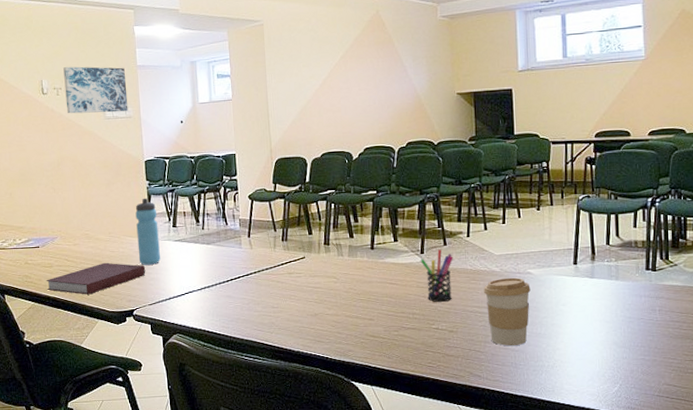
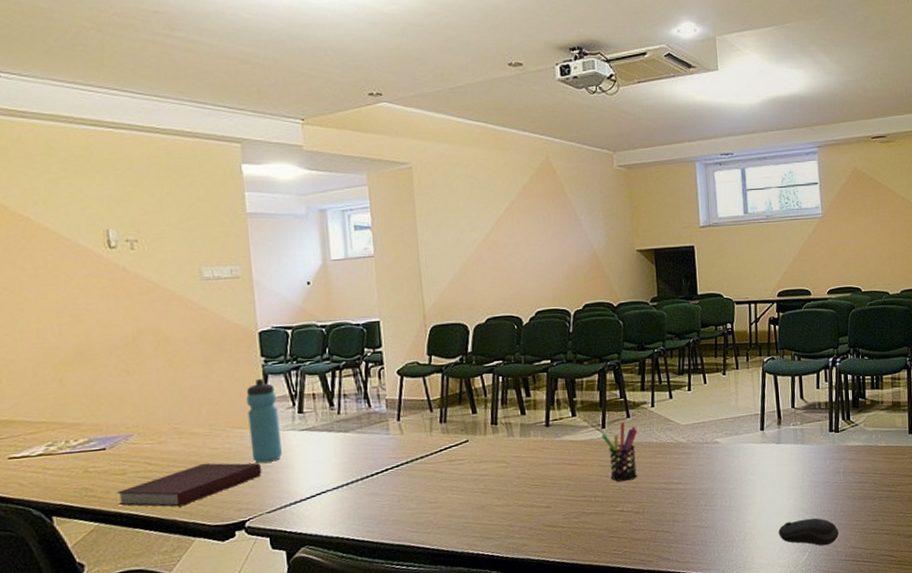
wall art: present [63,66,128,114] -> none [140,212,235,274]
coffee cup: present [484,277,531,346] -> none [670,448,719,523]
computer mouse: none [589,352,653,380] -> present [778,517,839,546]

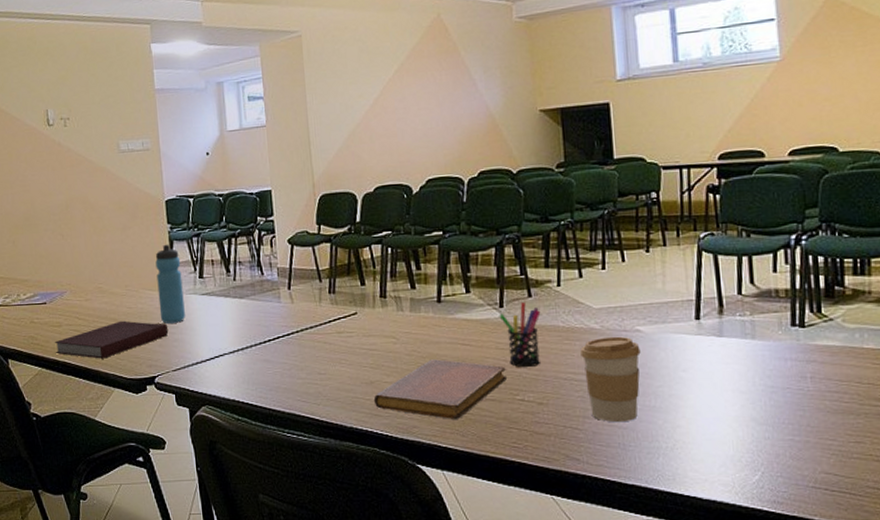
notebook: none [484,479,608,535] -> present [373,359,507,419]
coffee cup: none [670,448,719,523] -> present [580,336,641,423]
computer mouse: present [778,517,839,546] -> none [719,430,806,466]

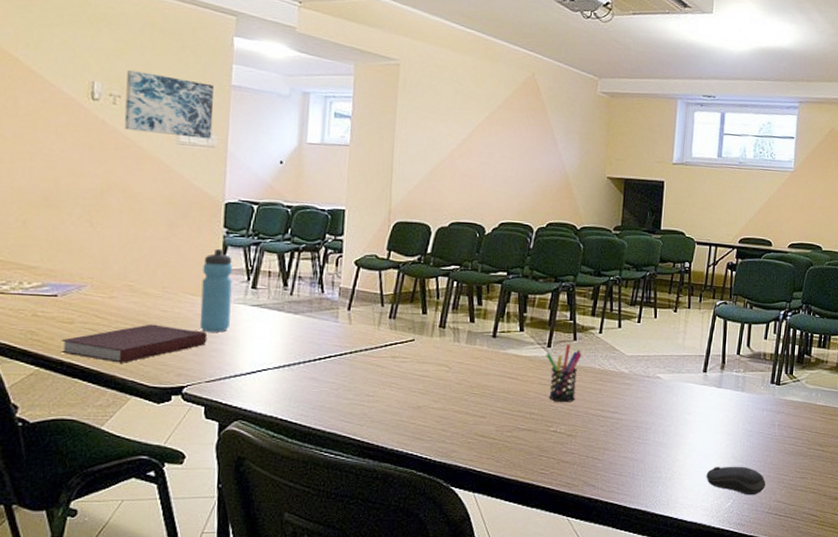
wall art: none [71,92,146,148] -> present [124,69,214,139]
notebook: present [373,359,507,419] -> none [418,389,545,446]
coffee cup: present [580,336,641,423] -> none [609,381,658,455]
computer mouse: none [719,430,806,466] -> present [706,466,766,495]

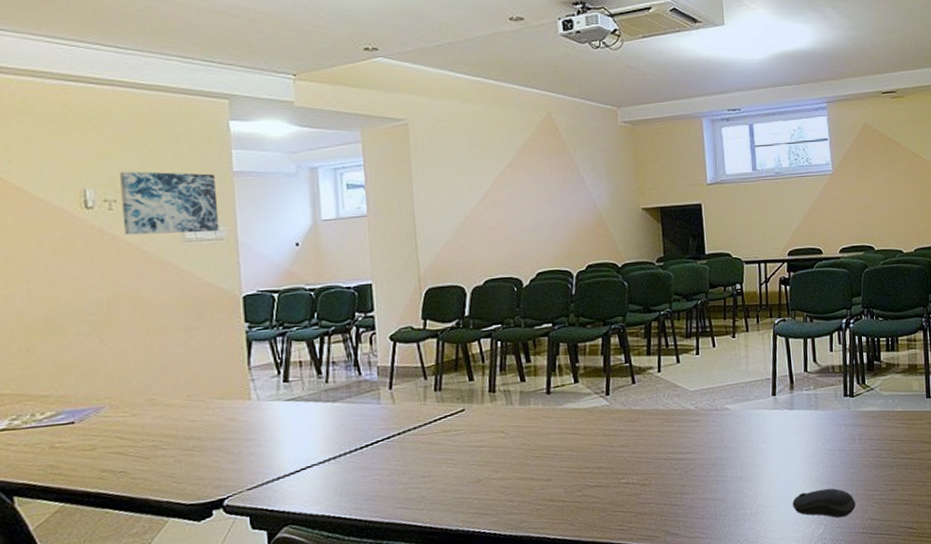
notebook: present [60,324,206,363] -> none [84,436,242,485]
water bottle: present [199,248,233,332] -> none [228,345,265,436]
pen holder: present [546,345,582,403] -> none [605,389,644,452]

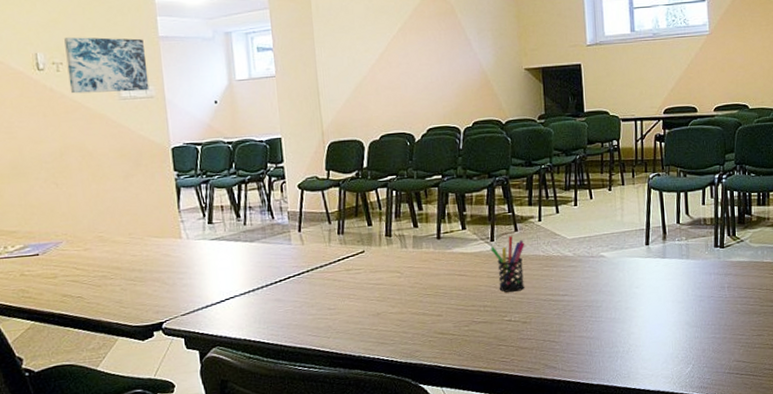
pen holder: none [605,389,644,452] -> present [490,236,525,293]
computer mouse: present [792,488,856,518] -> none [662,331,724,359]

